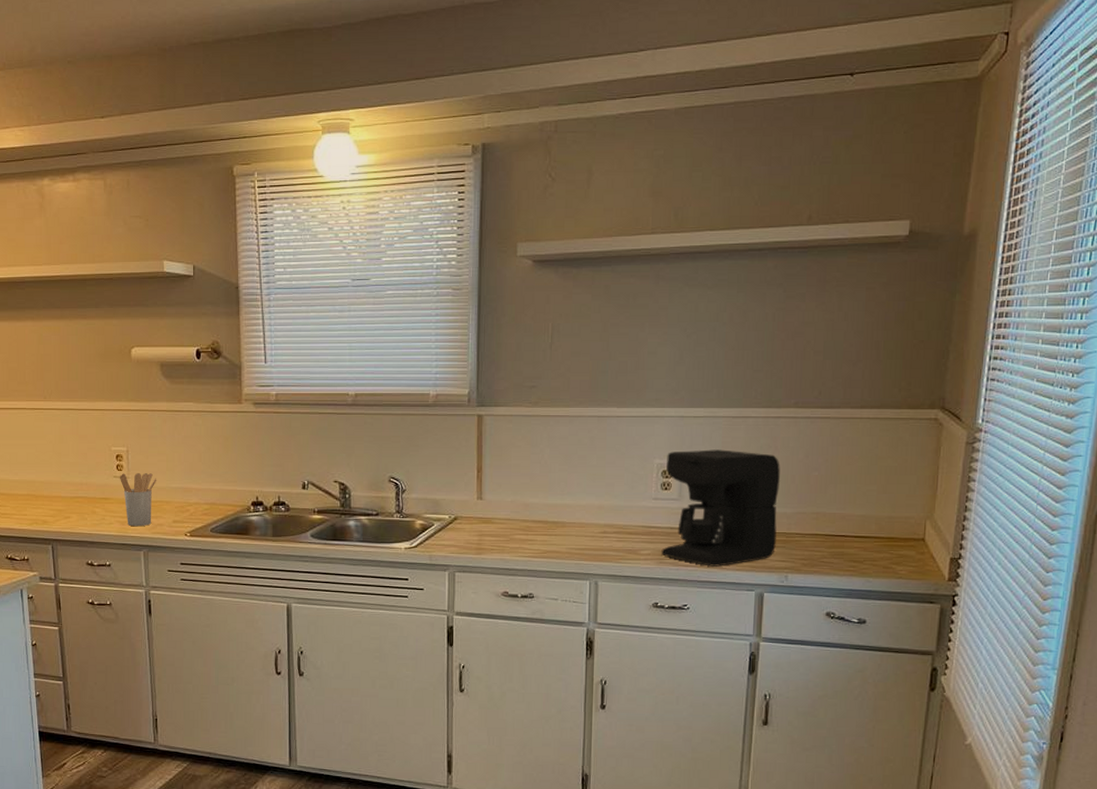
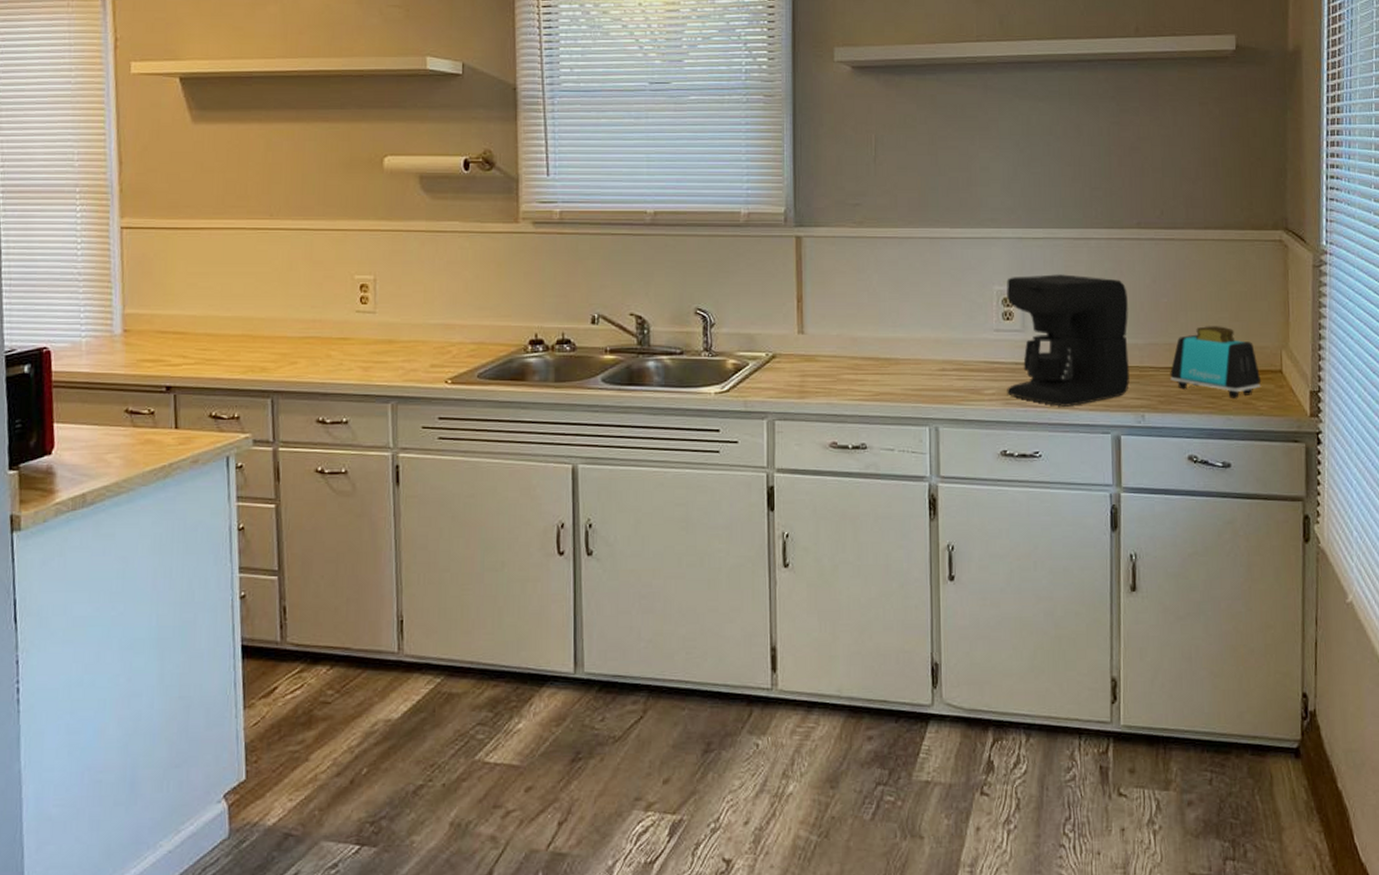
utensil holder: present [120,472,157,527] -> none [364,305,412,373]
toaster: none [815,497,903,563] -> present [1170,326,1262,398]

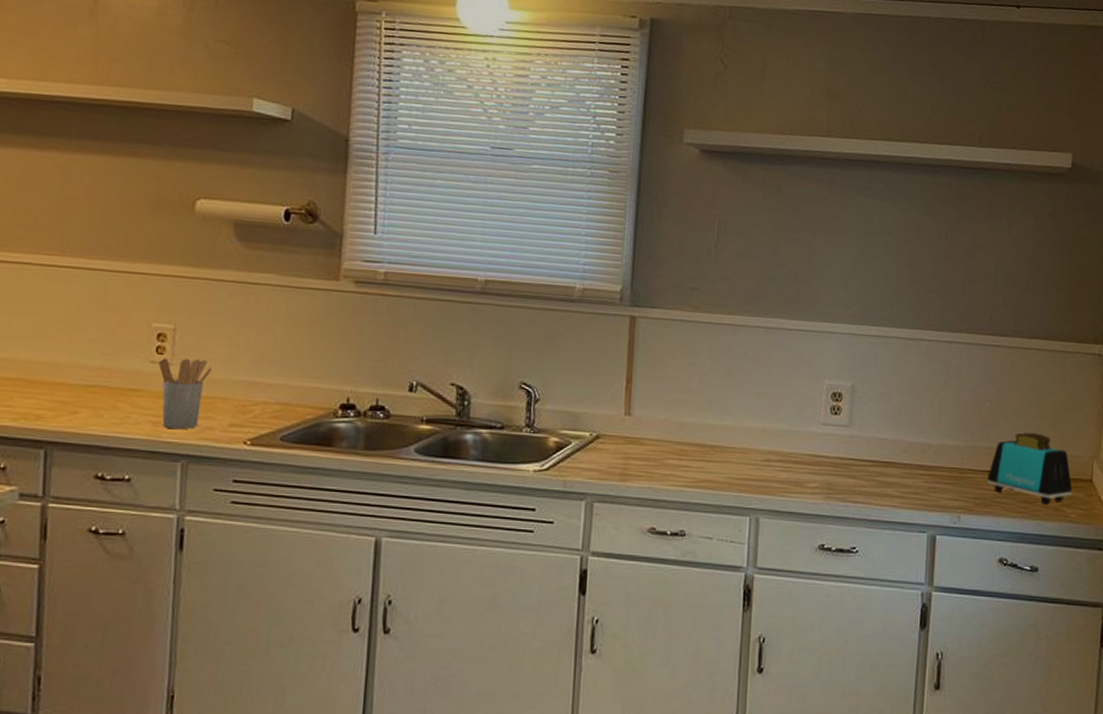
utensil holder: none [364,305,412,373] -> present [159,358,213,430]
coffee maker: present [1007,274,1130,407] -> none [829,372,953,504]

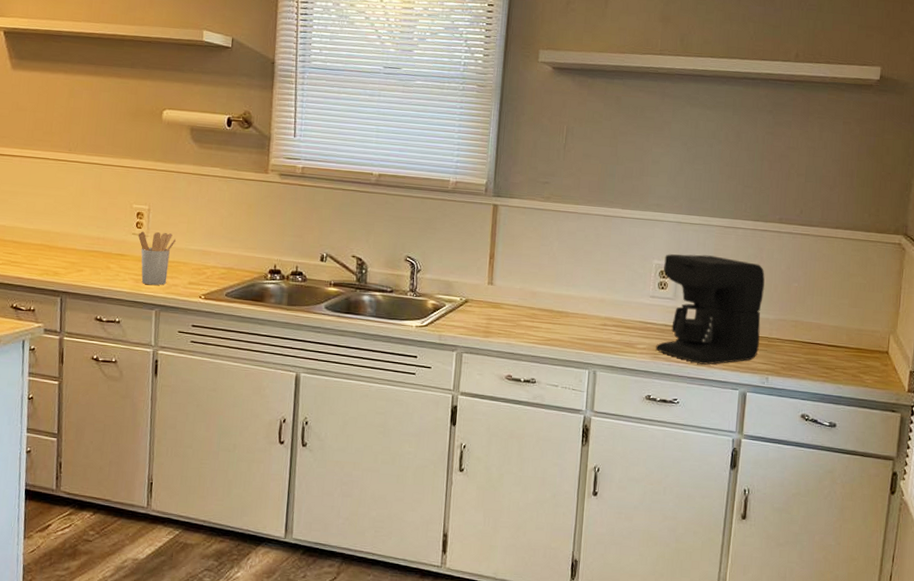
coffee maker: none [829,372,953,504] -> present [656,254,765,365]
toaster: present [987,432,1073,504] -> none [793,309,870,371]

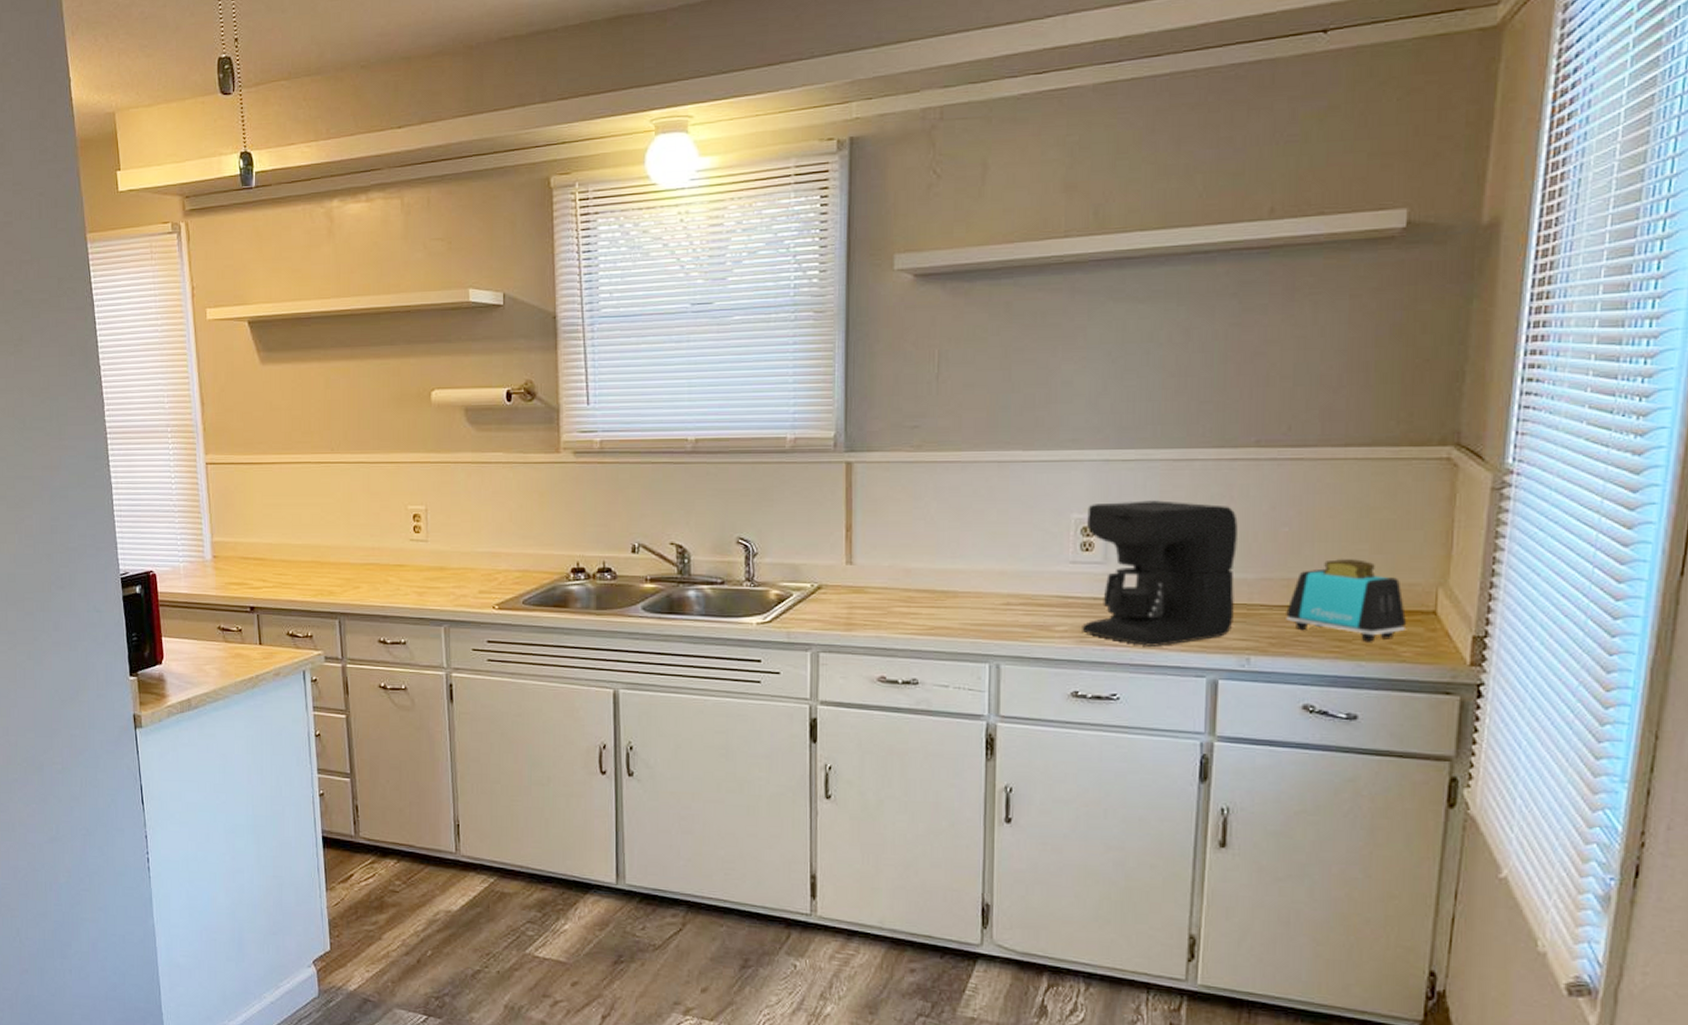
utensil holder: present [138,231,177,285] -> none [417,534,461,598]
toaster: none [793,309,870,371] -> present [1286,559,1407,642]

